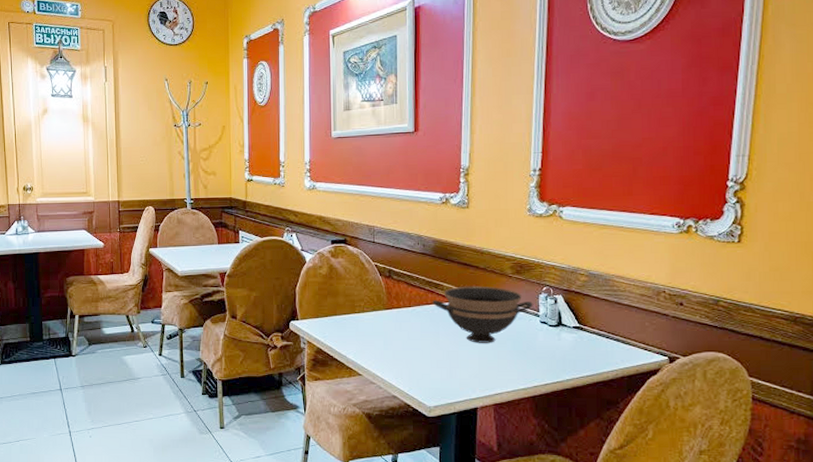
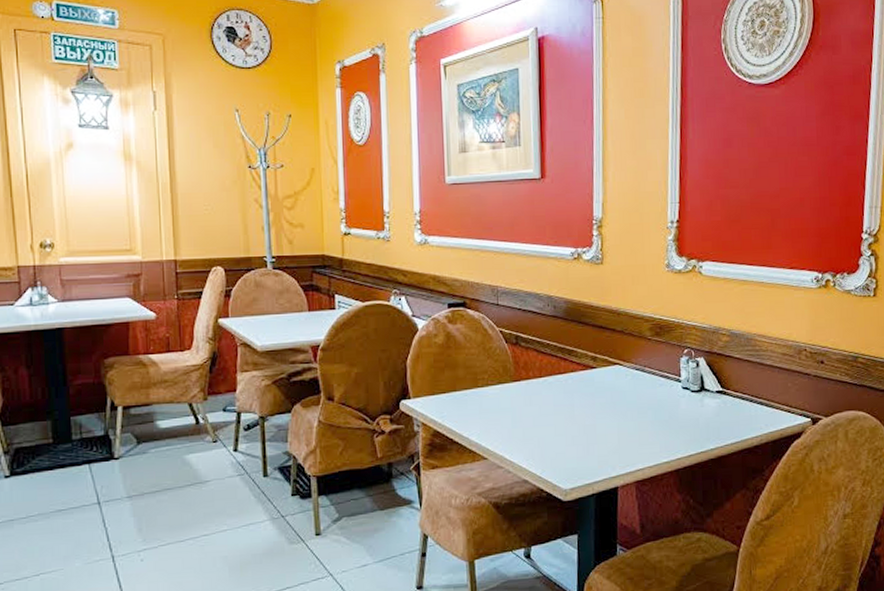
bowl: present [432,286,533,343] -> none [565,350,674,415]

